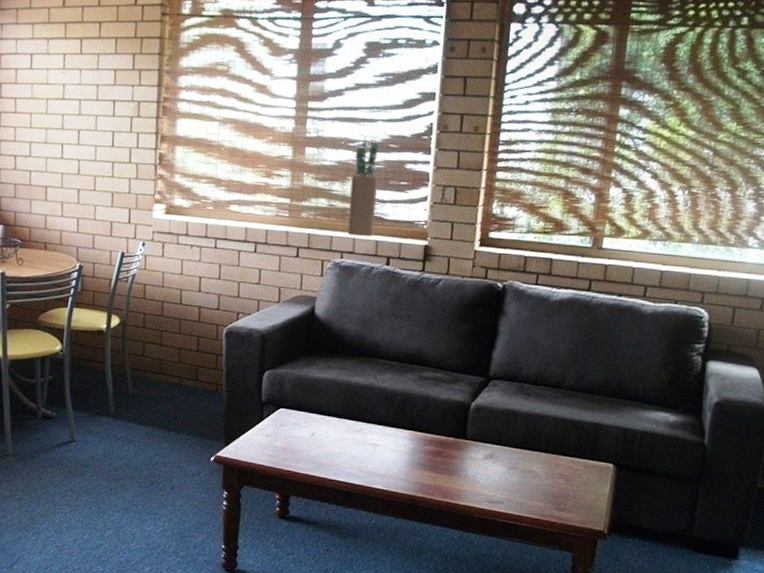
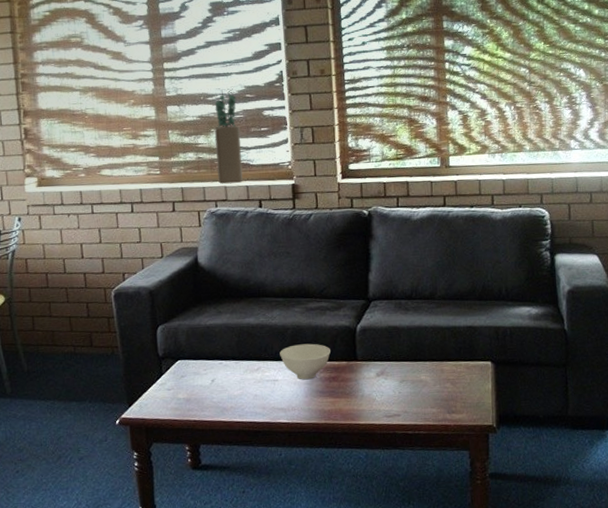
bowl: none [385,412,439,450] -> present [280,343,331,380]

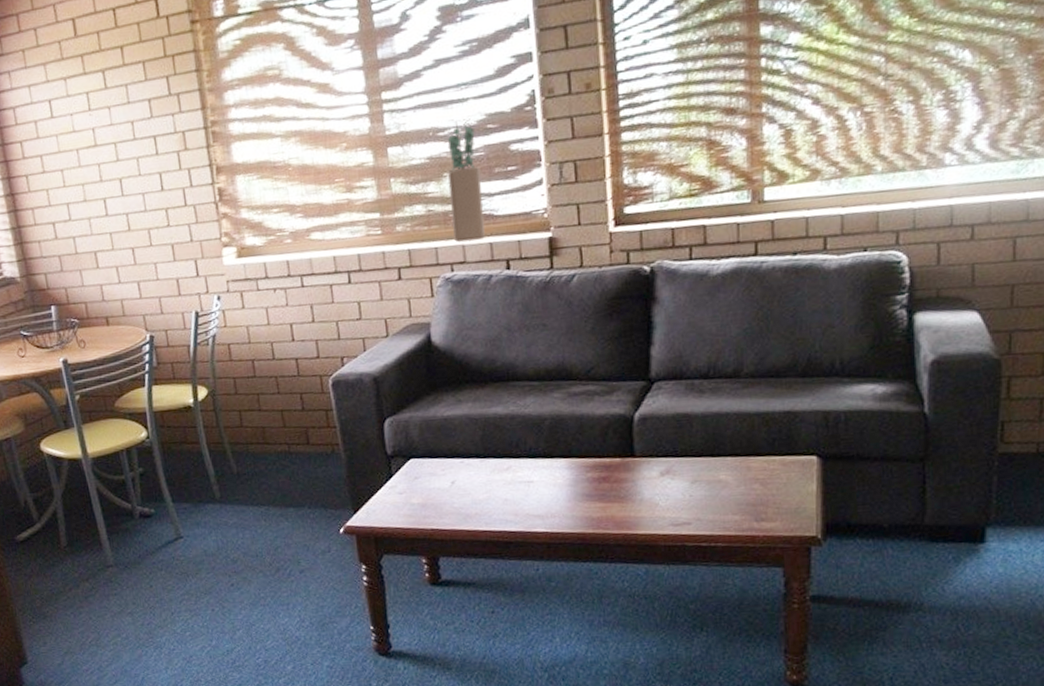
bowl: present [280,343,331,380] -> none [535,436,600,481]

